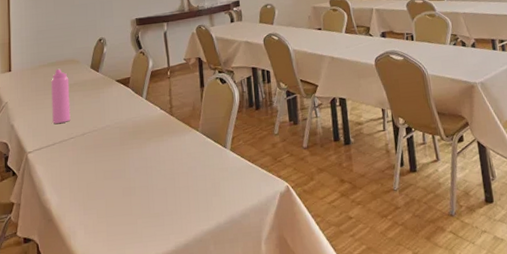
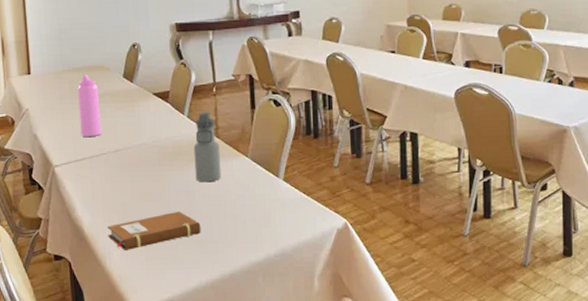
notebook: none [73,186,158,229] -> present [107,211,201,251]
water bottle: none [151,92,176,158] -> present [193,111,221,183]

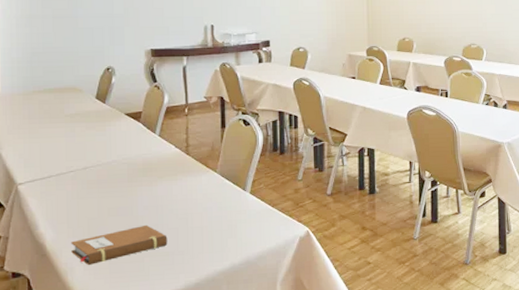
water bottle: present [77,75,102,137] -> none [47,96,71,155]
water bottle: present [193,111,221,183] -> none [163,130,190,197]

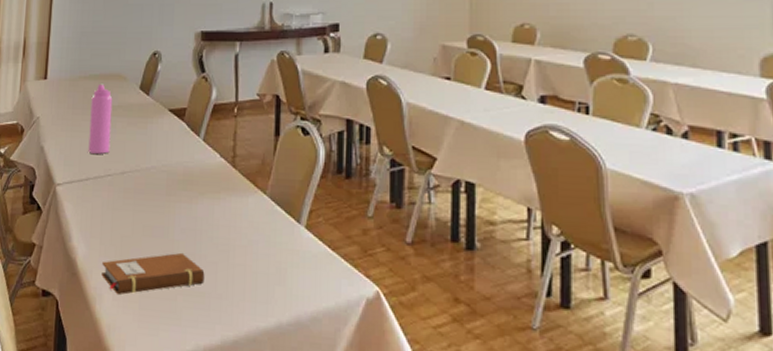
water bottle: none [47,96,71,155] -> present [88,83,113,154]

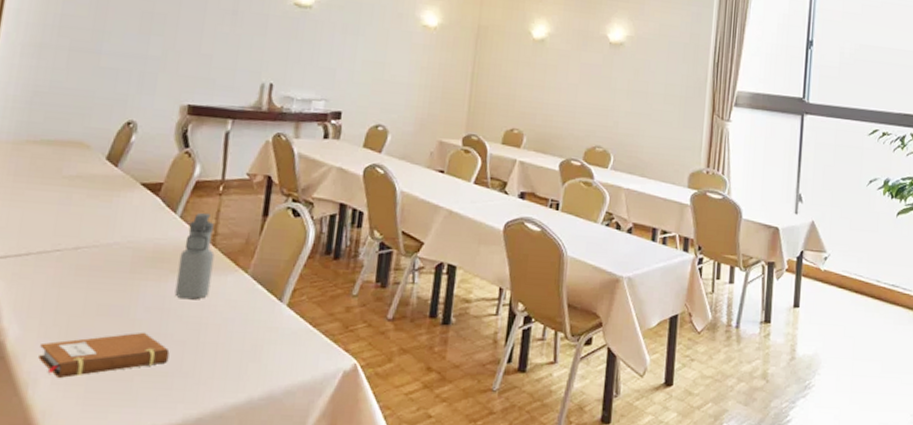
water bottle: present [88,83,113,154] -> none [32,150,70,227]
water bottle: none [204,135,235,221] -> present [174,212,215,300]

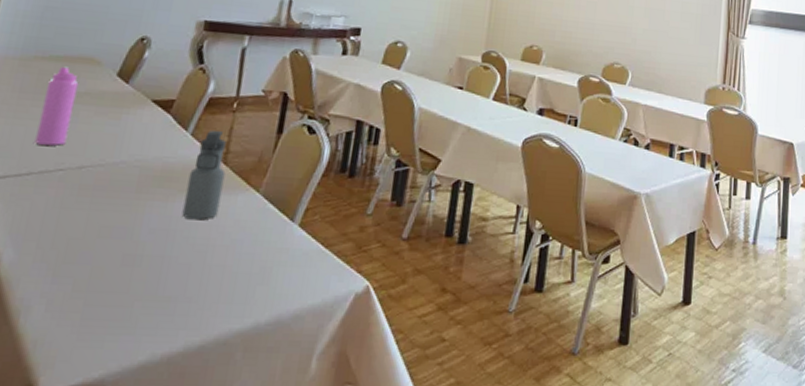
water bottle: none [32,150,70,227] -> present [35,66,79,146]
notebook: present [38,332,170,379] -> none [33,254,174,306]

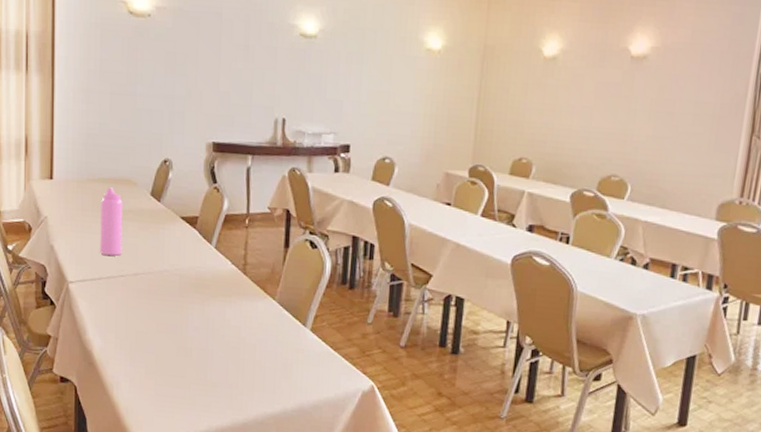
water bottle: present [181,130,226,220] -> none [216,244,246,322]

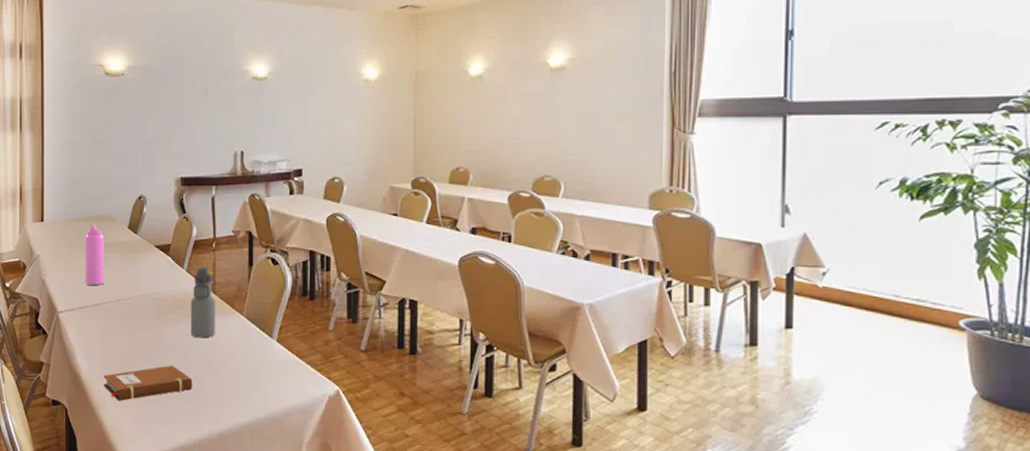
notebook: none [118,348,217,383] -> present [104,365,193,402]
water bottle: none [216,244,246,322] -> present [190,266,216,338]

